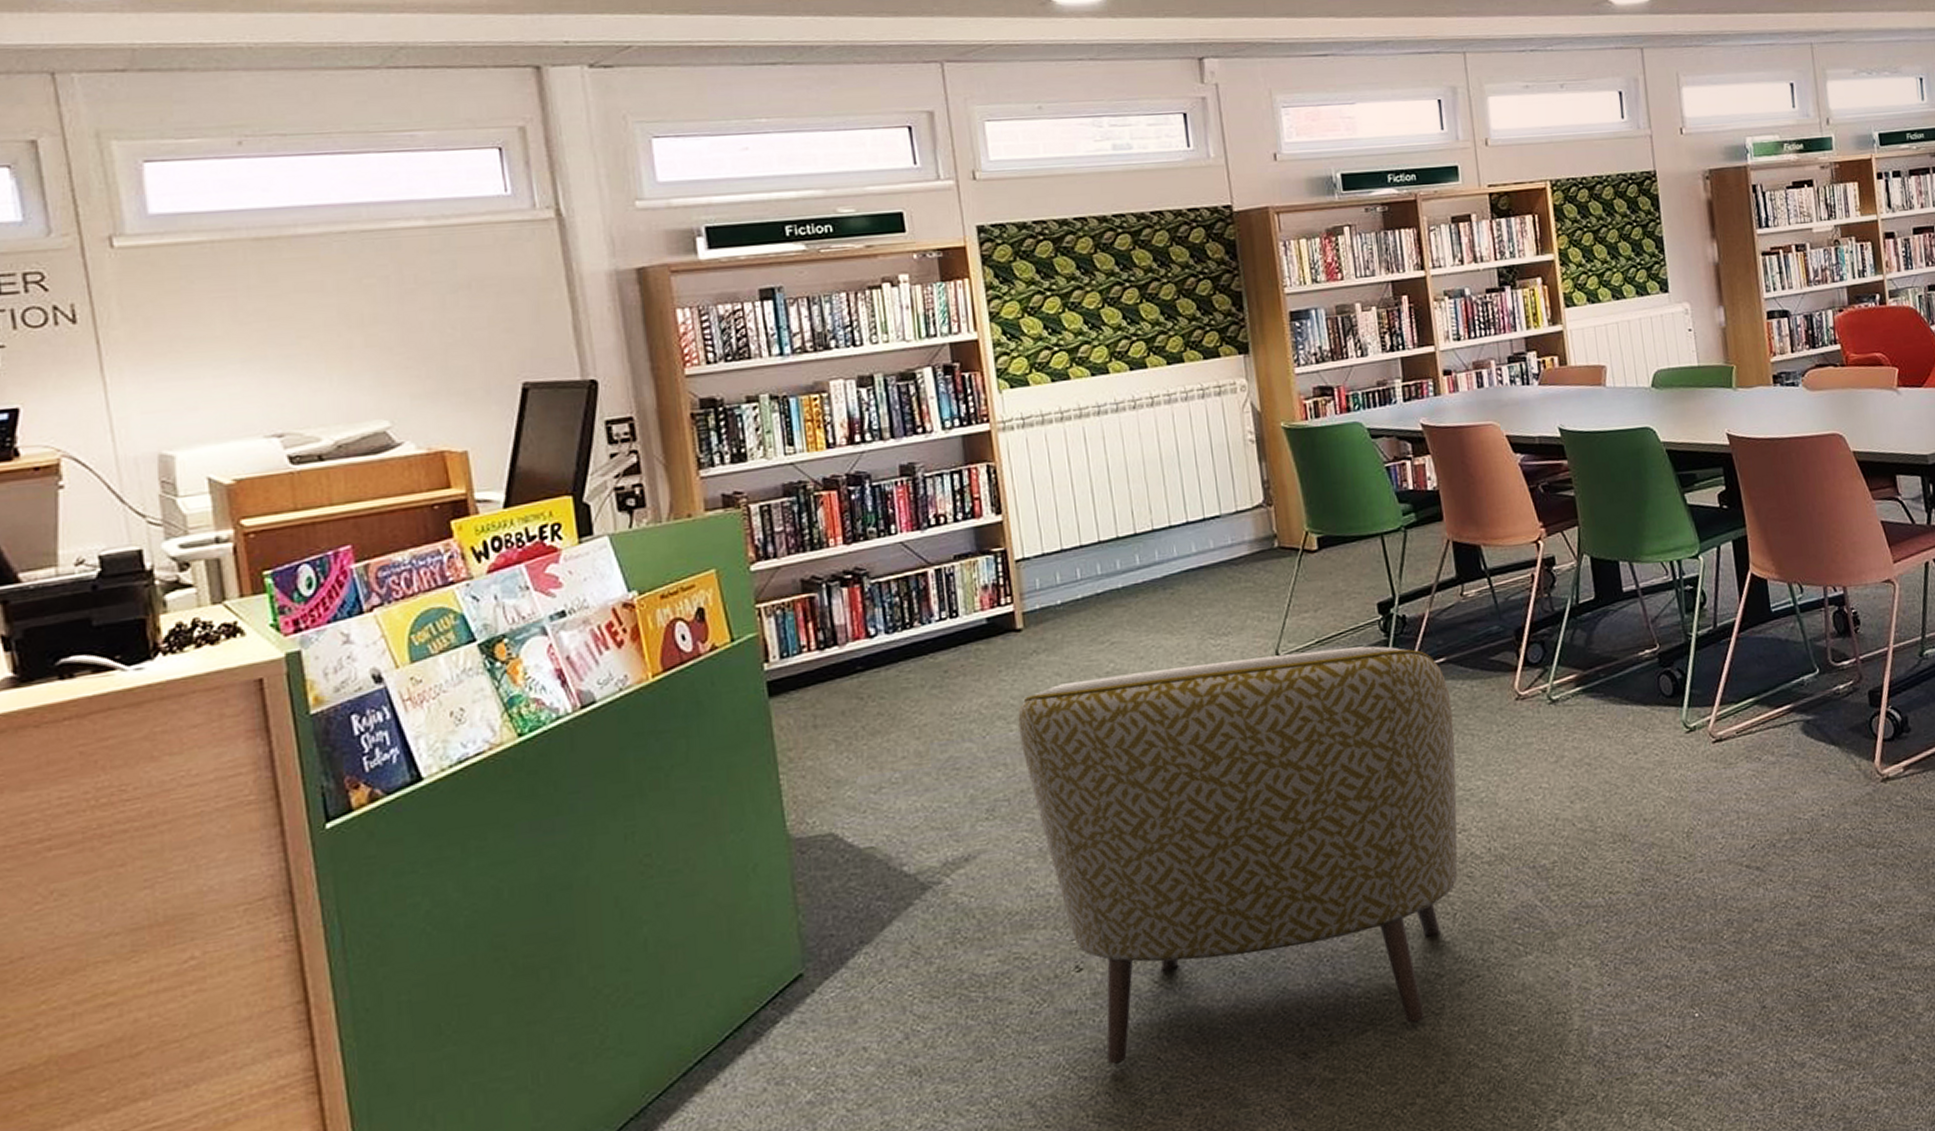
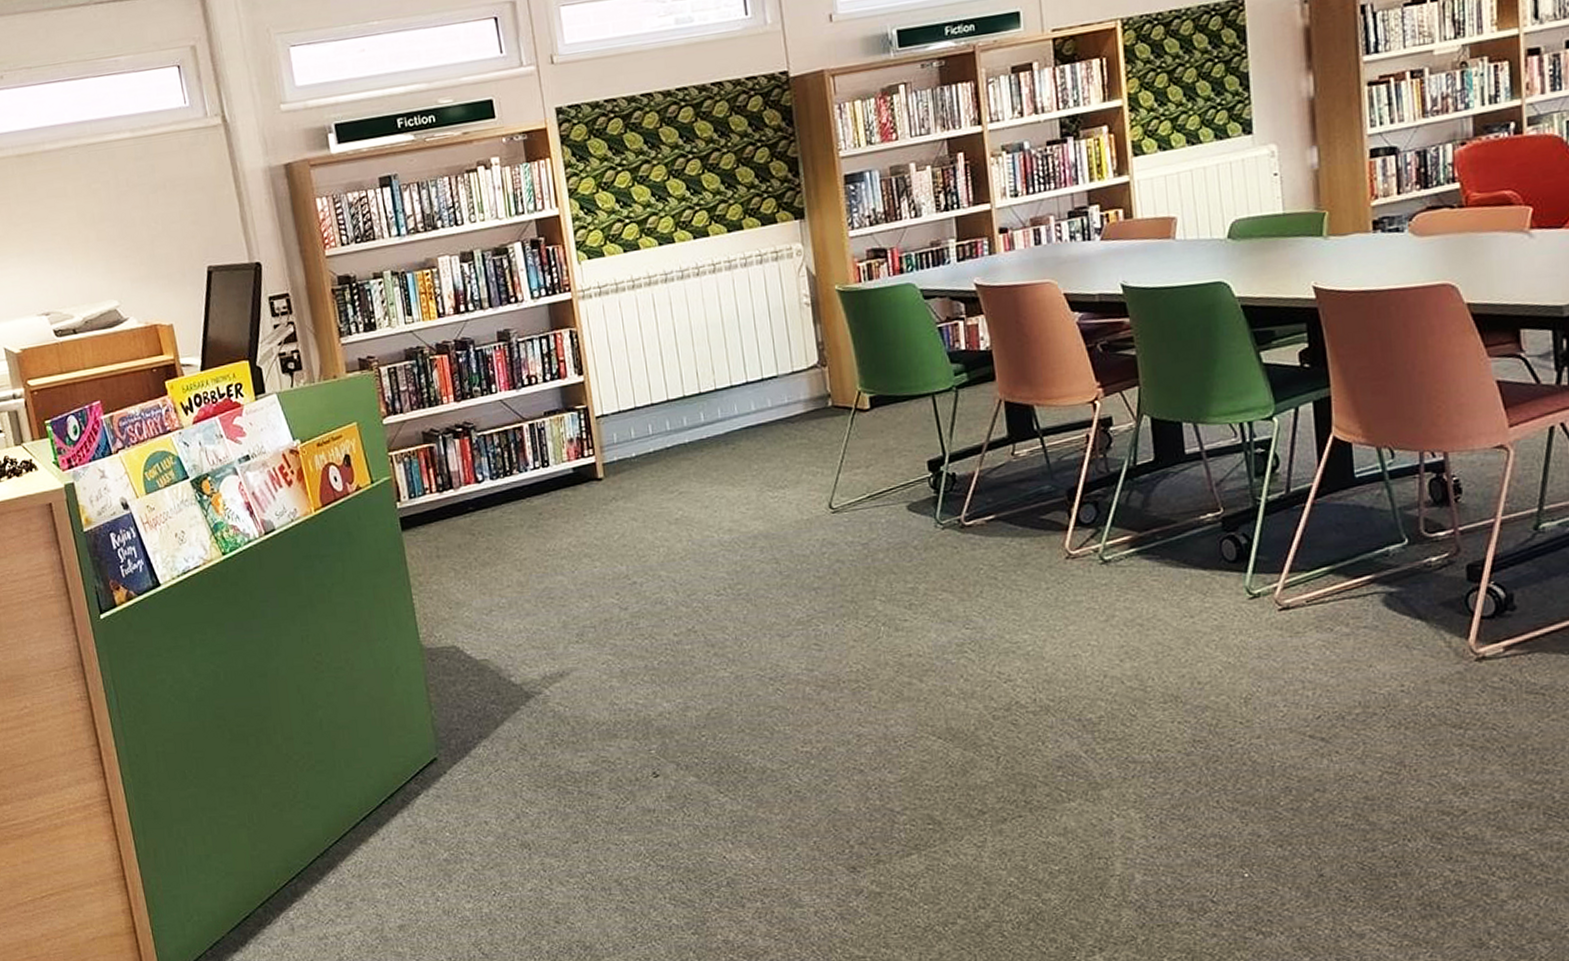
armchair: present [1018,646,1458,1065] -> none [601,501,1003,859]

